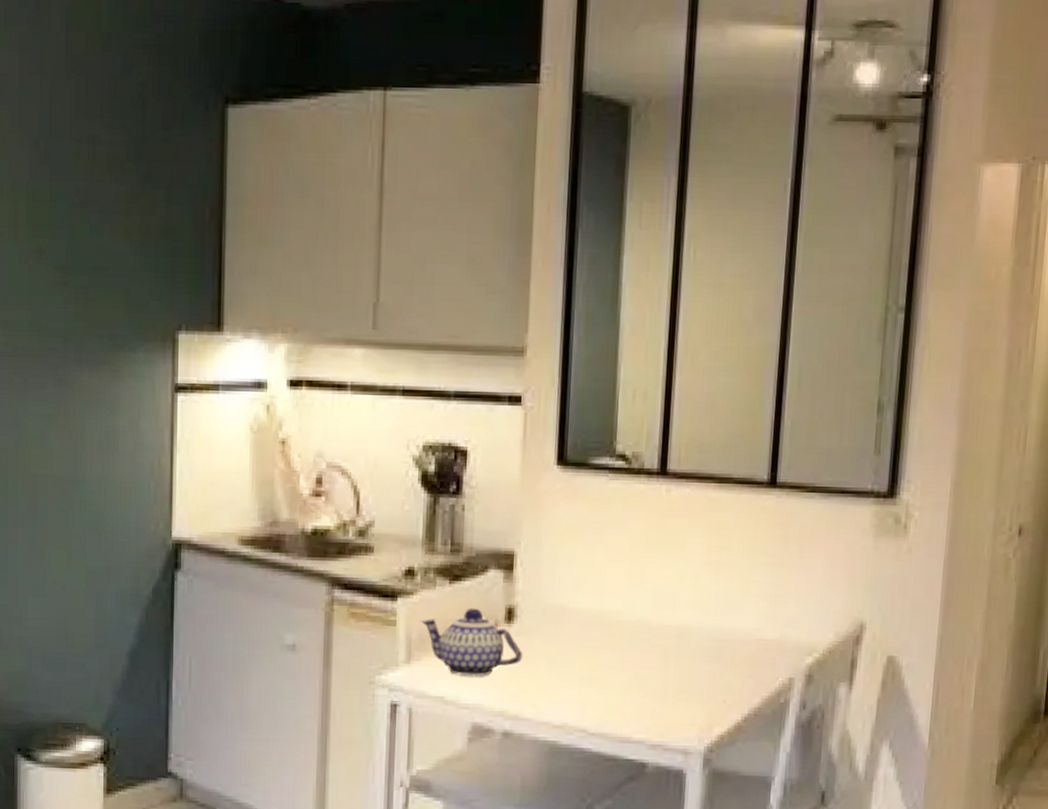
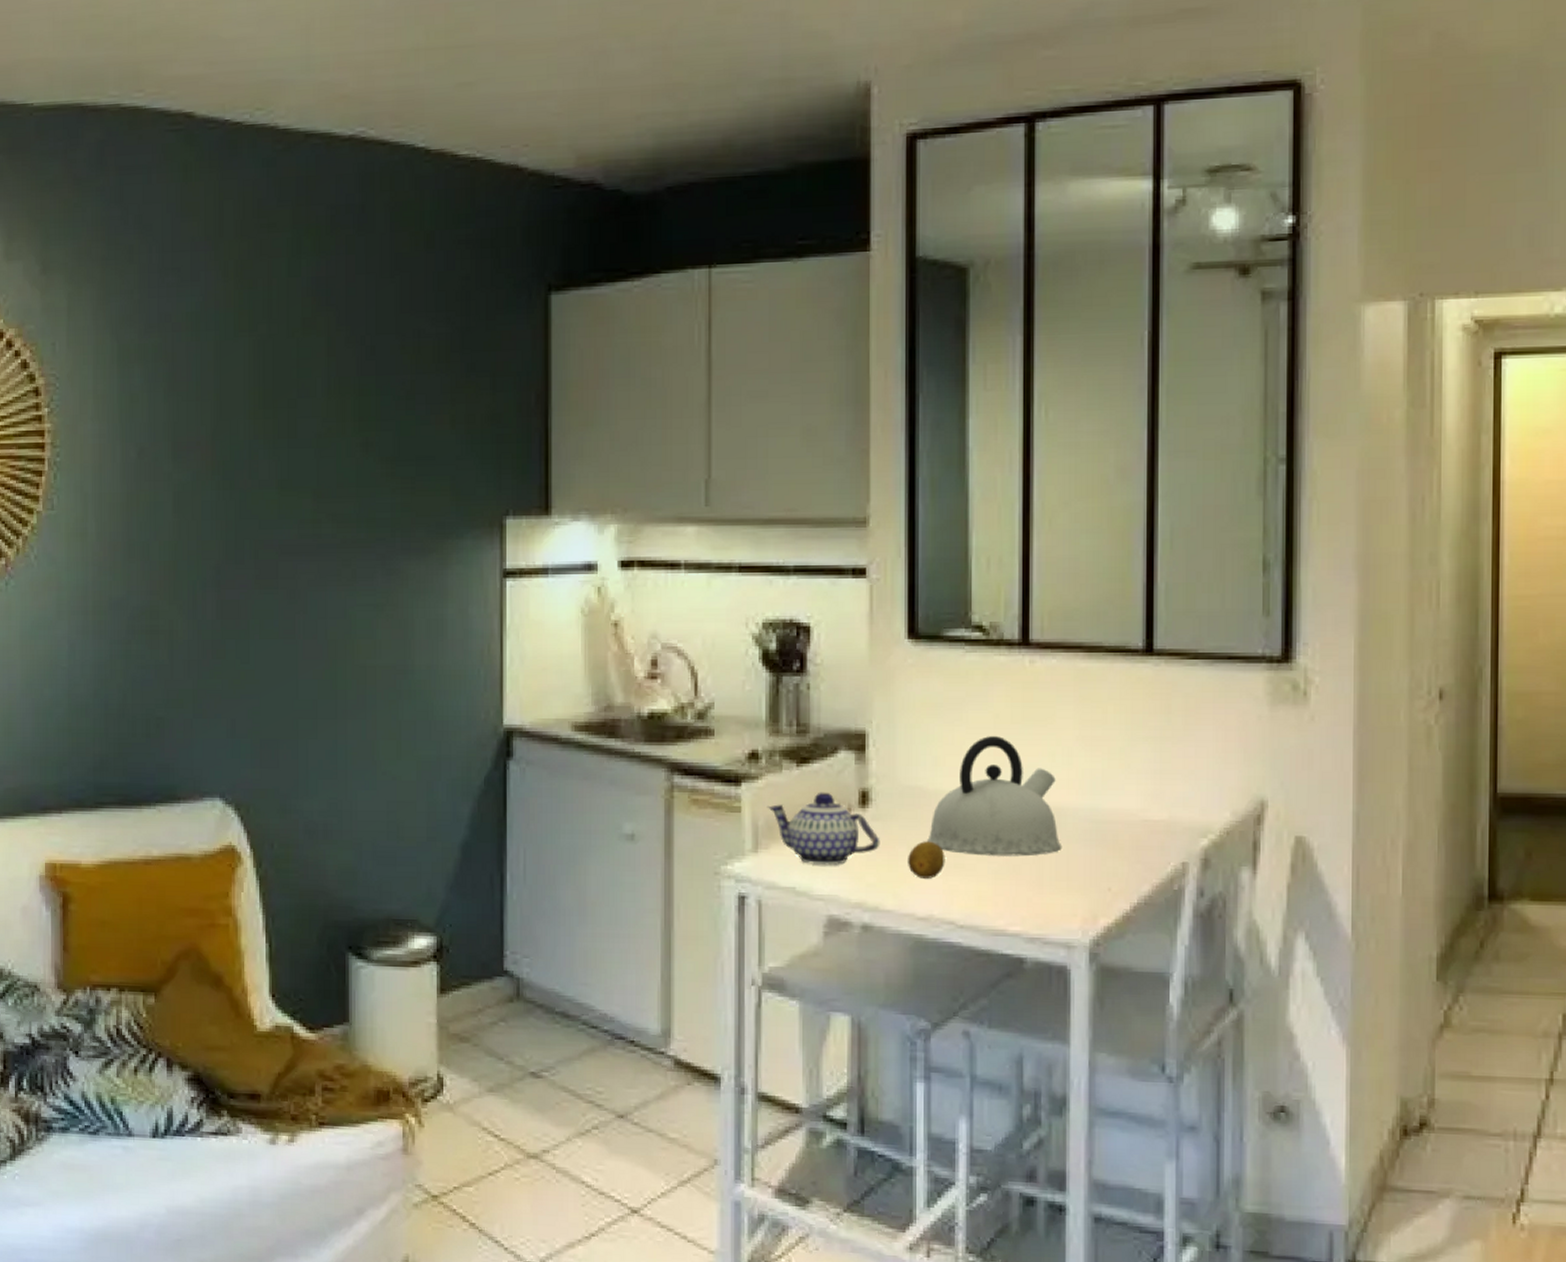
fruit: none [547,655,581,690] -> present [908,841,945,879]
kettle: none [564,559,686,671] -> present [926,736,1062,857]

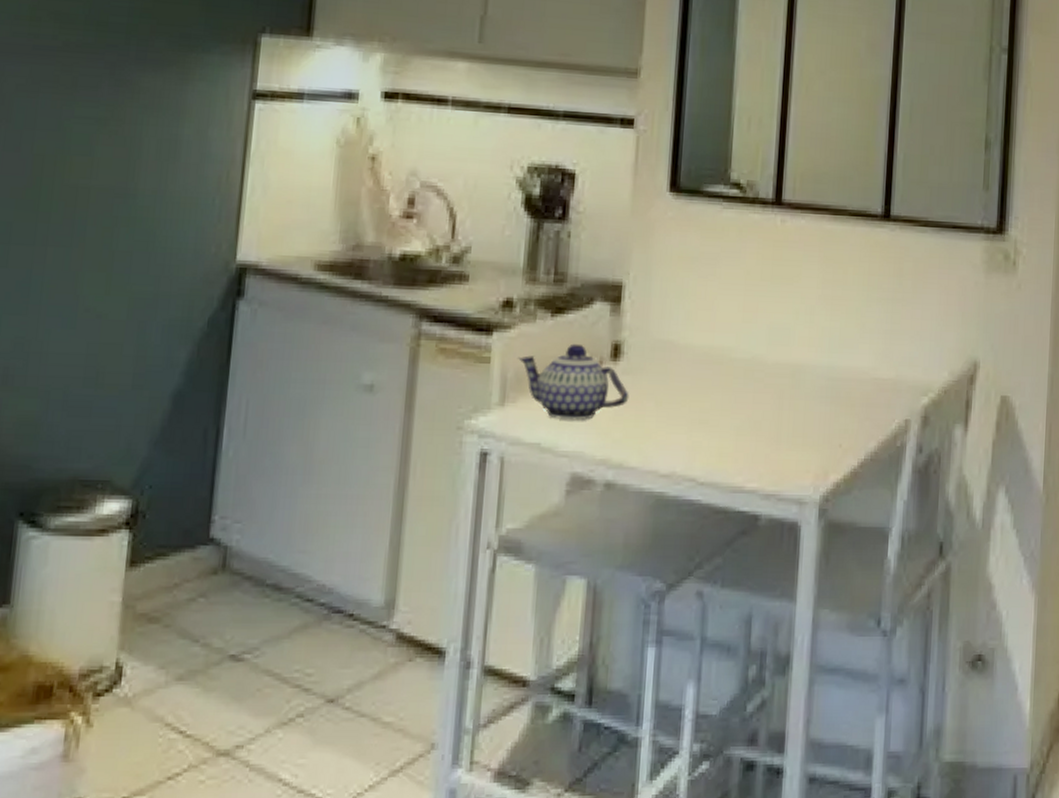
fruit: present [908,841,945,879] -> none [654,396,691,435]
kettle: present [926,736,1062,857] -> none [674,292,800,413]

